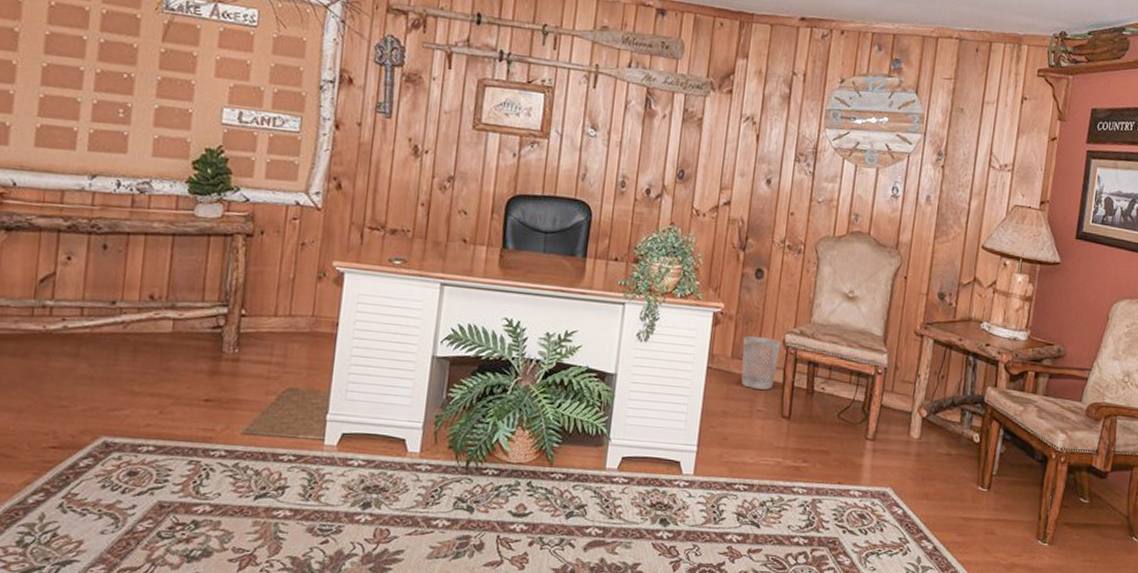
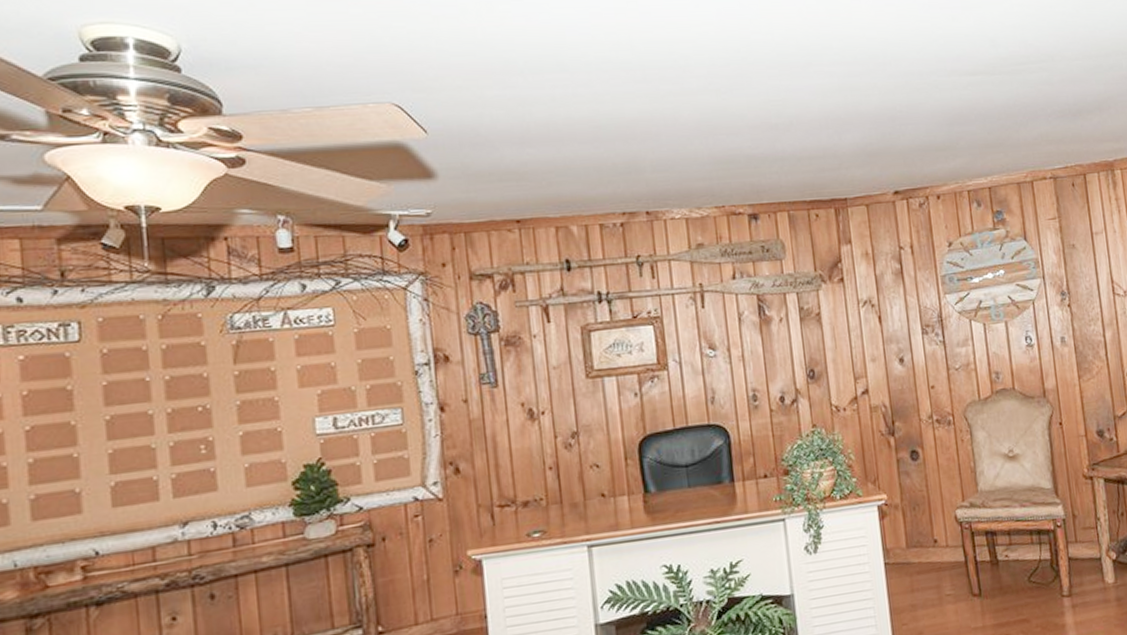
wastebasket: present [741,336,782,390] -> none [914,517,956,575]

